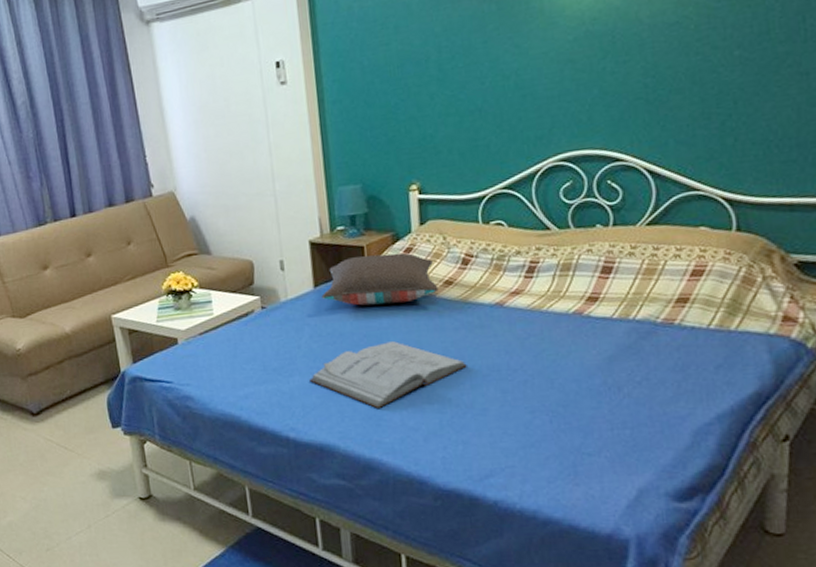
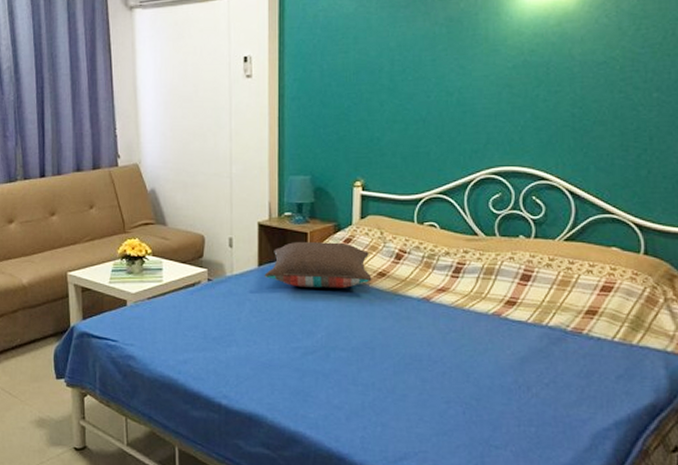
book: present [309,341,467,409] -> none [245,324,392,386]

